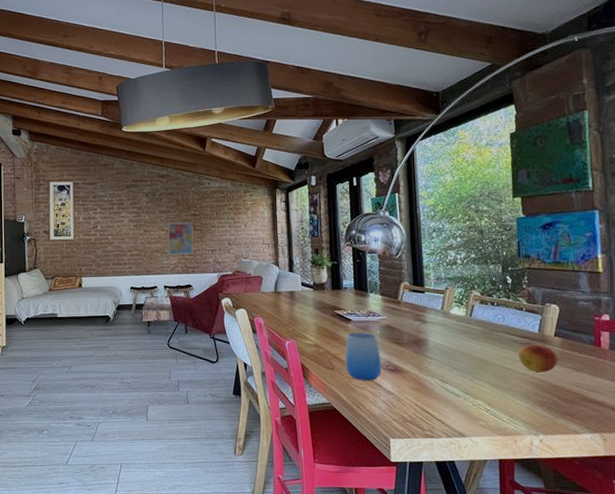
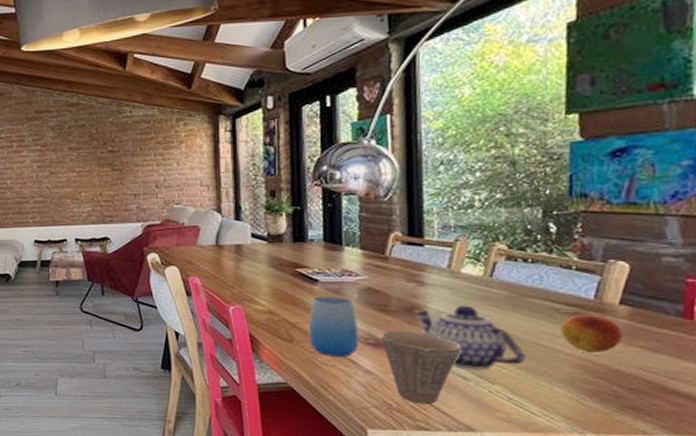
wall art: present [167,222,194,256] -> none [78,161,112,202]
cup: none [397,358,453,417] -> present [381,330,461,405]
teapot: none [419,338,496,388] -> present [414,305,526,370]

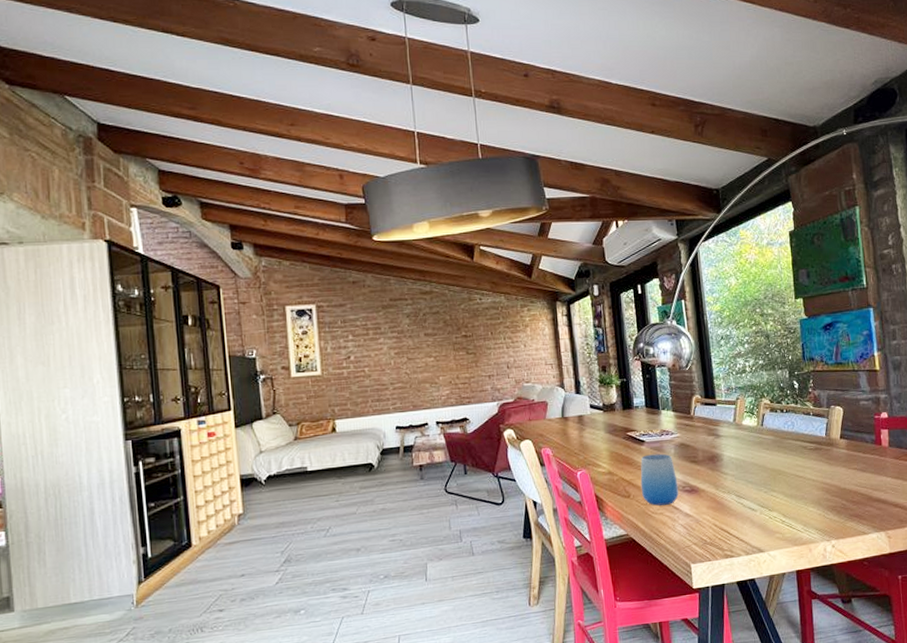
cup: present [381,330,461,405] -> none [694,476,748,536]
teapot: present [414,305,526,370] -> none [714,450,790,502]
fruit: present [560,314,624,354] -> none [808,448,845,478]

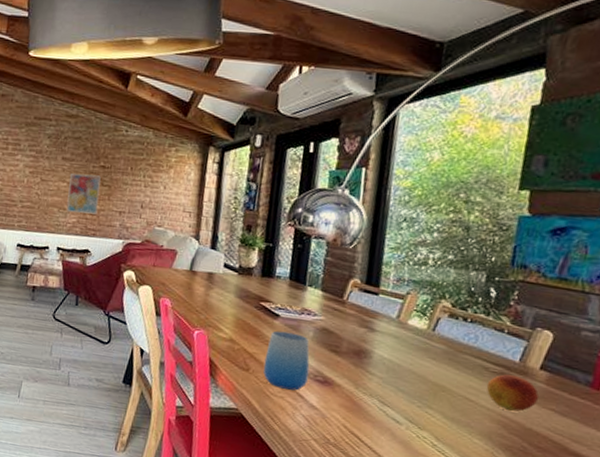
wall art: none [435,345,468,386] -> present [66,173,101,215]
fruit: none [808,448,845,478] -> present [486,374,540,412]

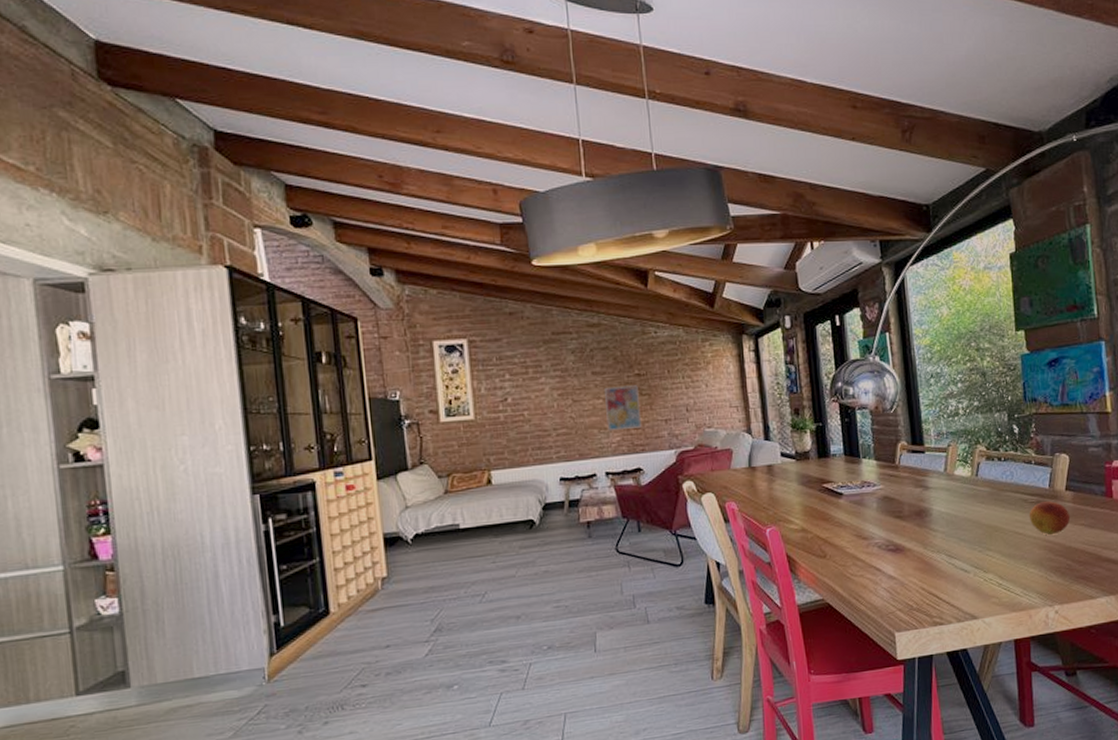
cup: present [263,330,310,391] -> none [838,508,881,567]

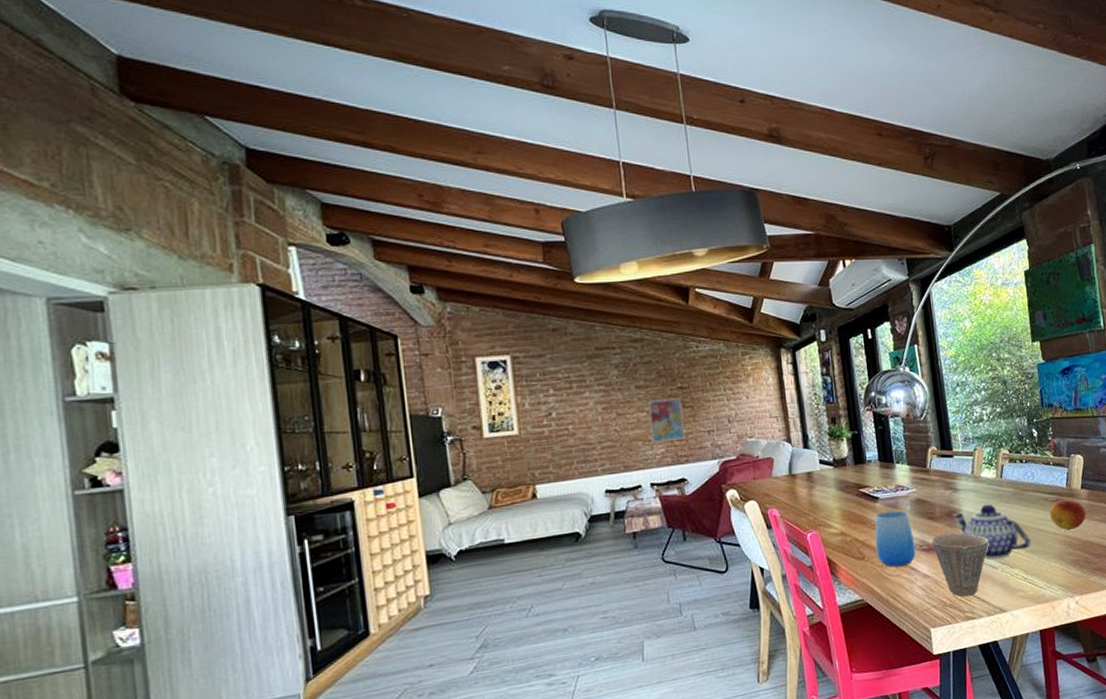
cup: none [838,508,881,567] -> present [875,510,916,567]
cup: none [899,533,961,601] -> present [932,533,989,597]
teapot: none [922,503,1008,562] -> present [952,504,1031,559]

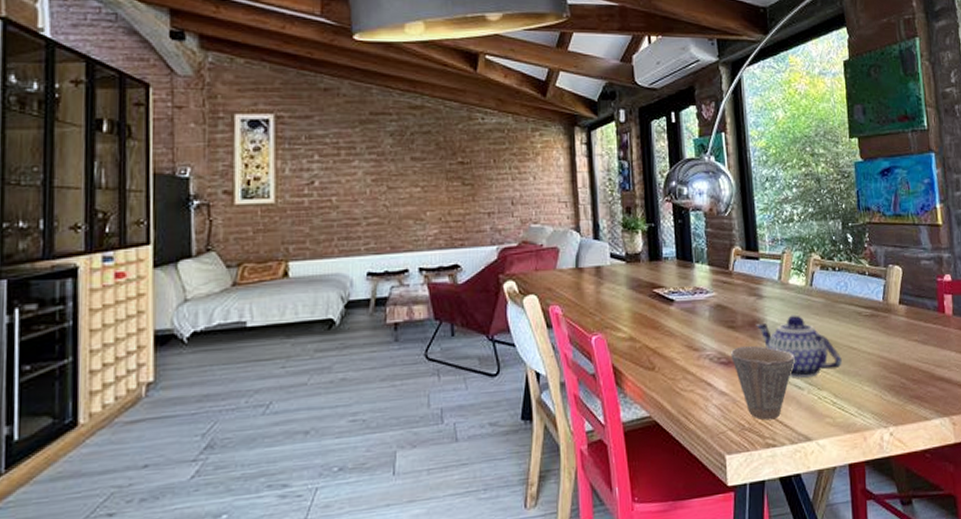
wall art: present [647,398,686,443] -> none [422,174,462,223]
cup: present [875,510,916,567] -> none [668,316,713,381]
fruit: present [1049,499,1087,531] -> none [863,315,904,351]

